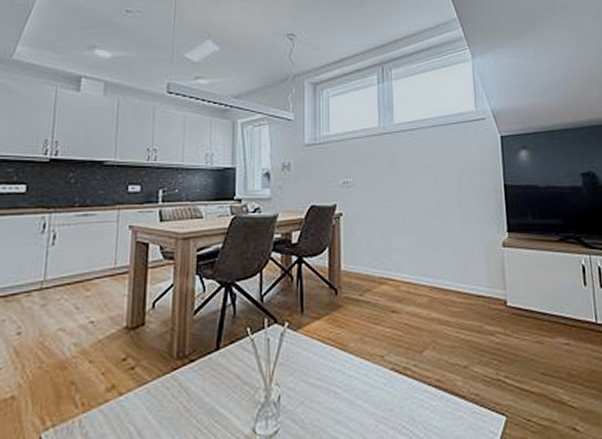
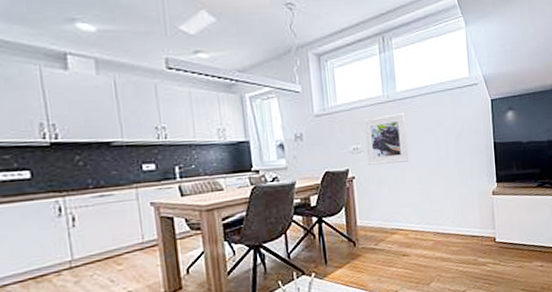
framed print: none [356,147,404,202] -> present [363,113,409,165]

